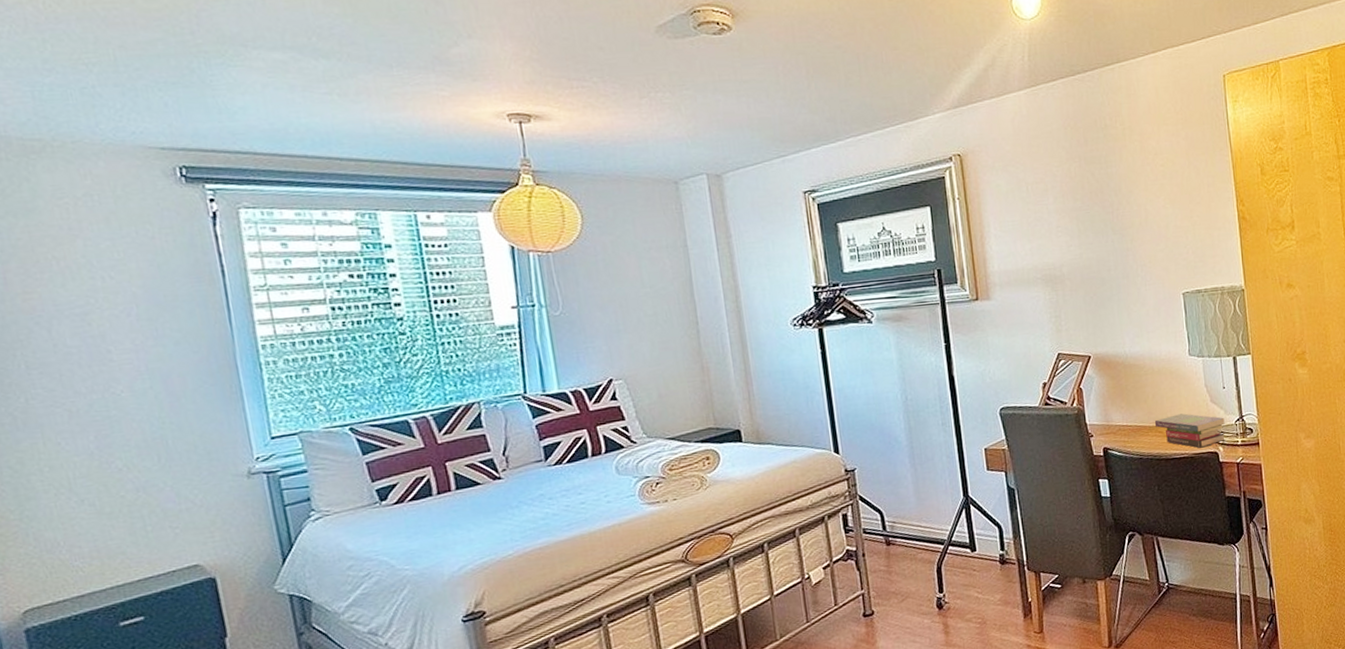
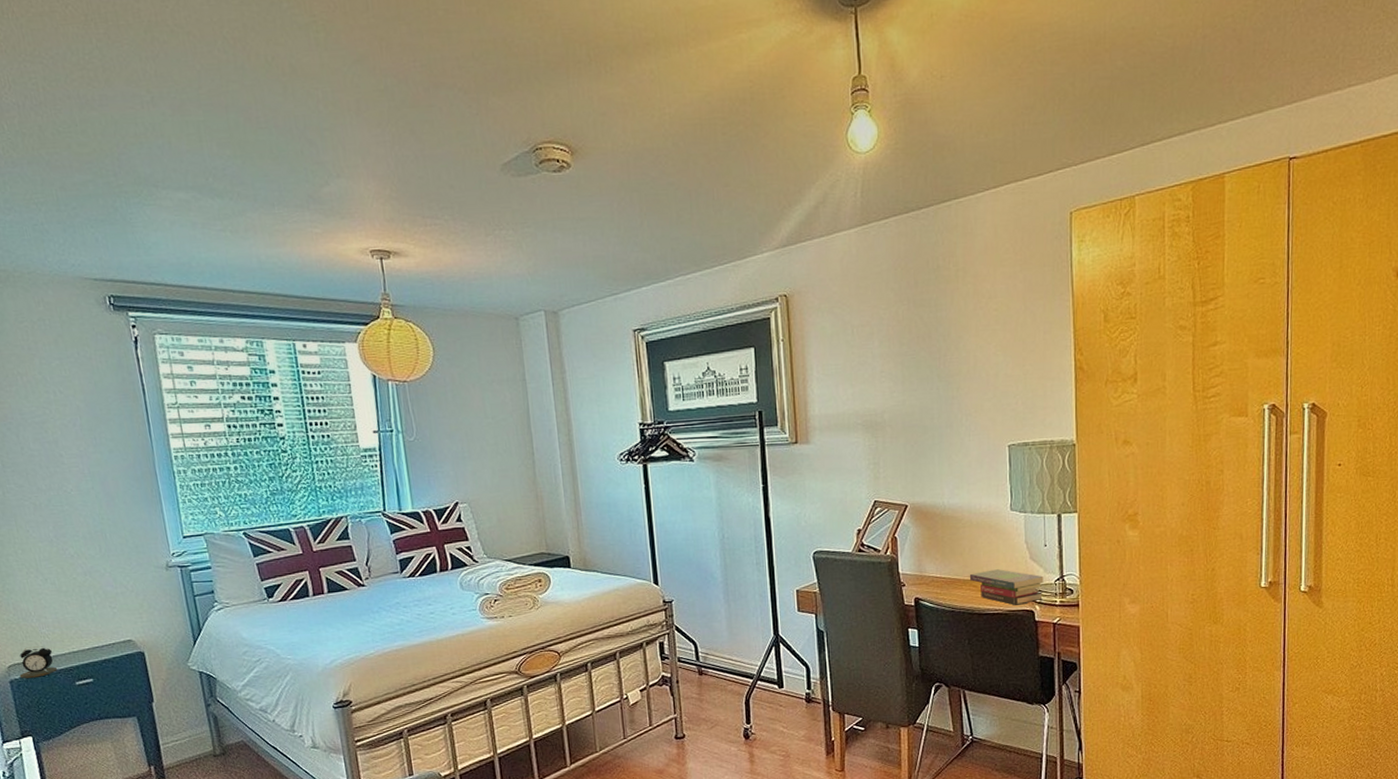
alarm clock: none [39,582,95,625] -> present [19,645,58,678]

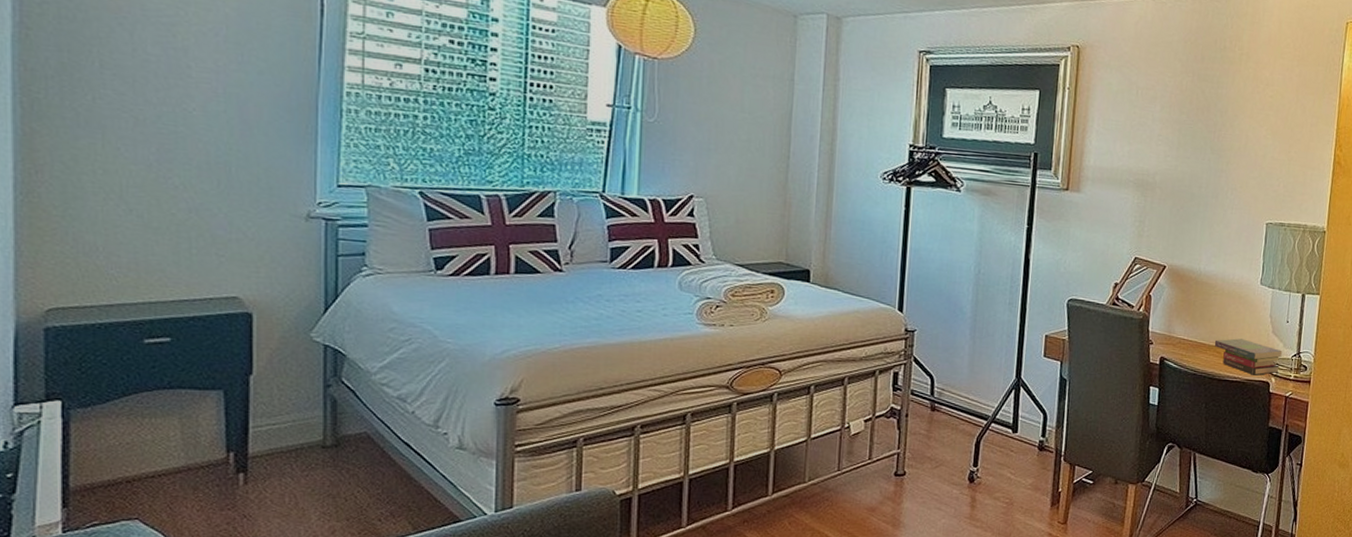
alarm clock: present [19,645,58,678] -> none [61,288,122,328]

